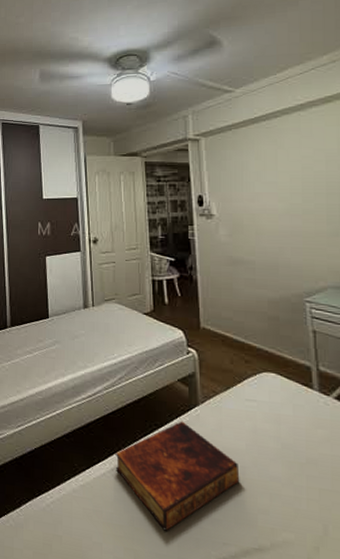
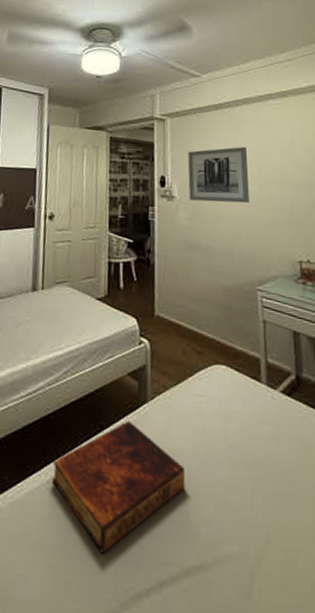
wall art: none [225,159,293,218] -> present [188,146,250,204]

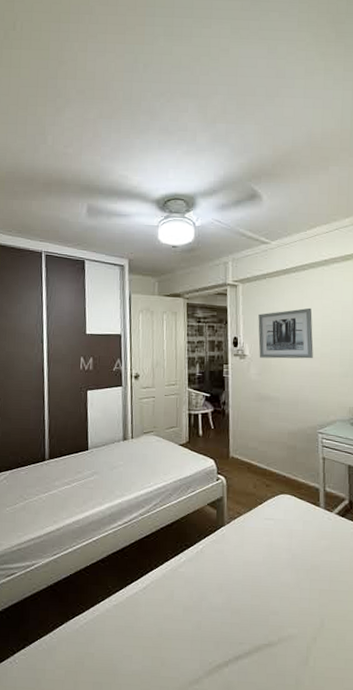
book: present [52,420,186,554] -> none [147,540,256,638]

